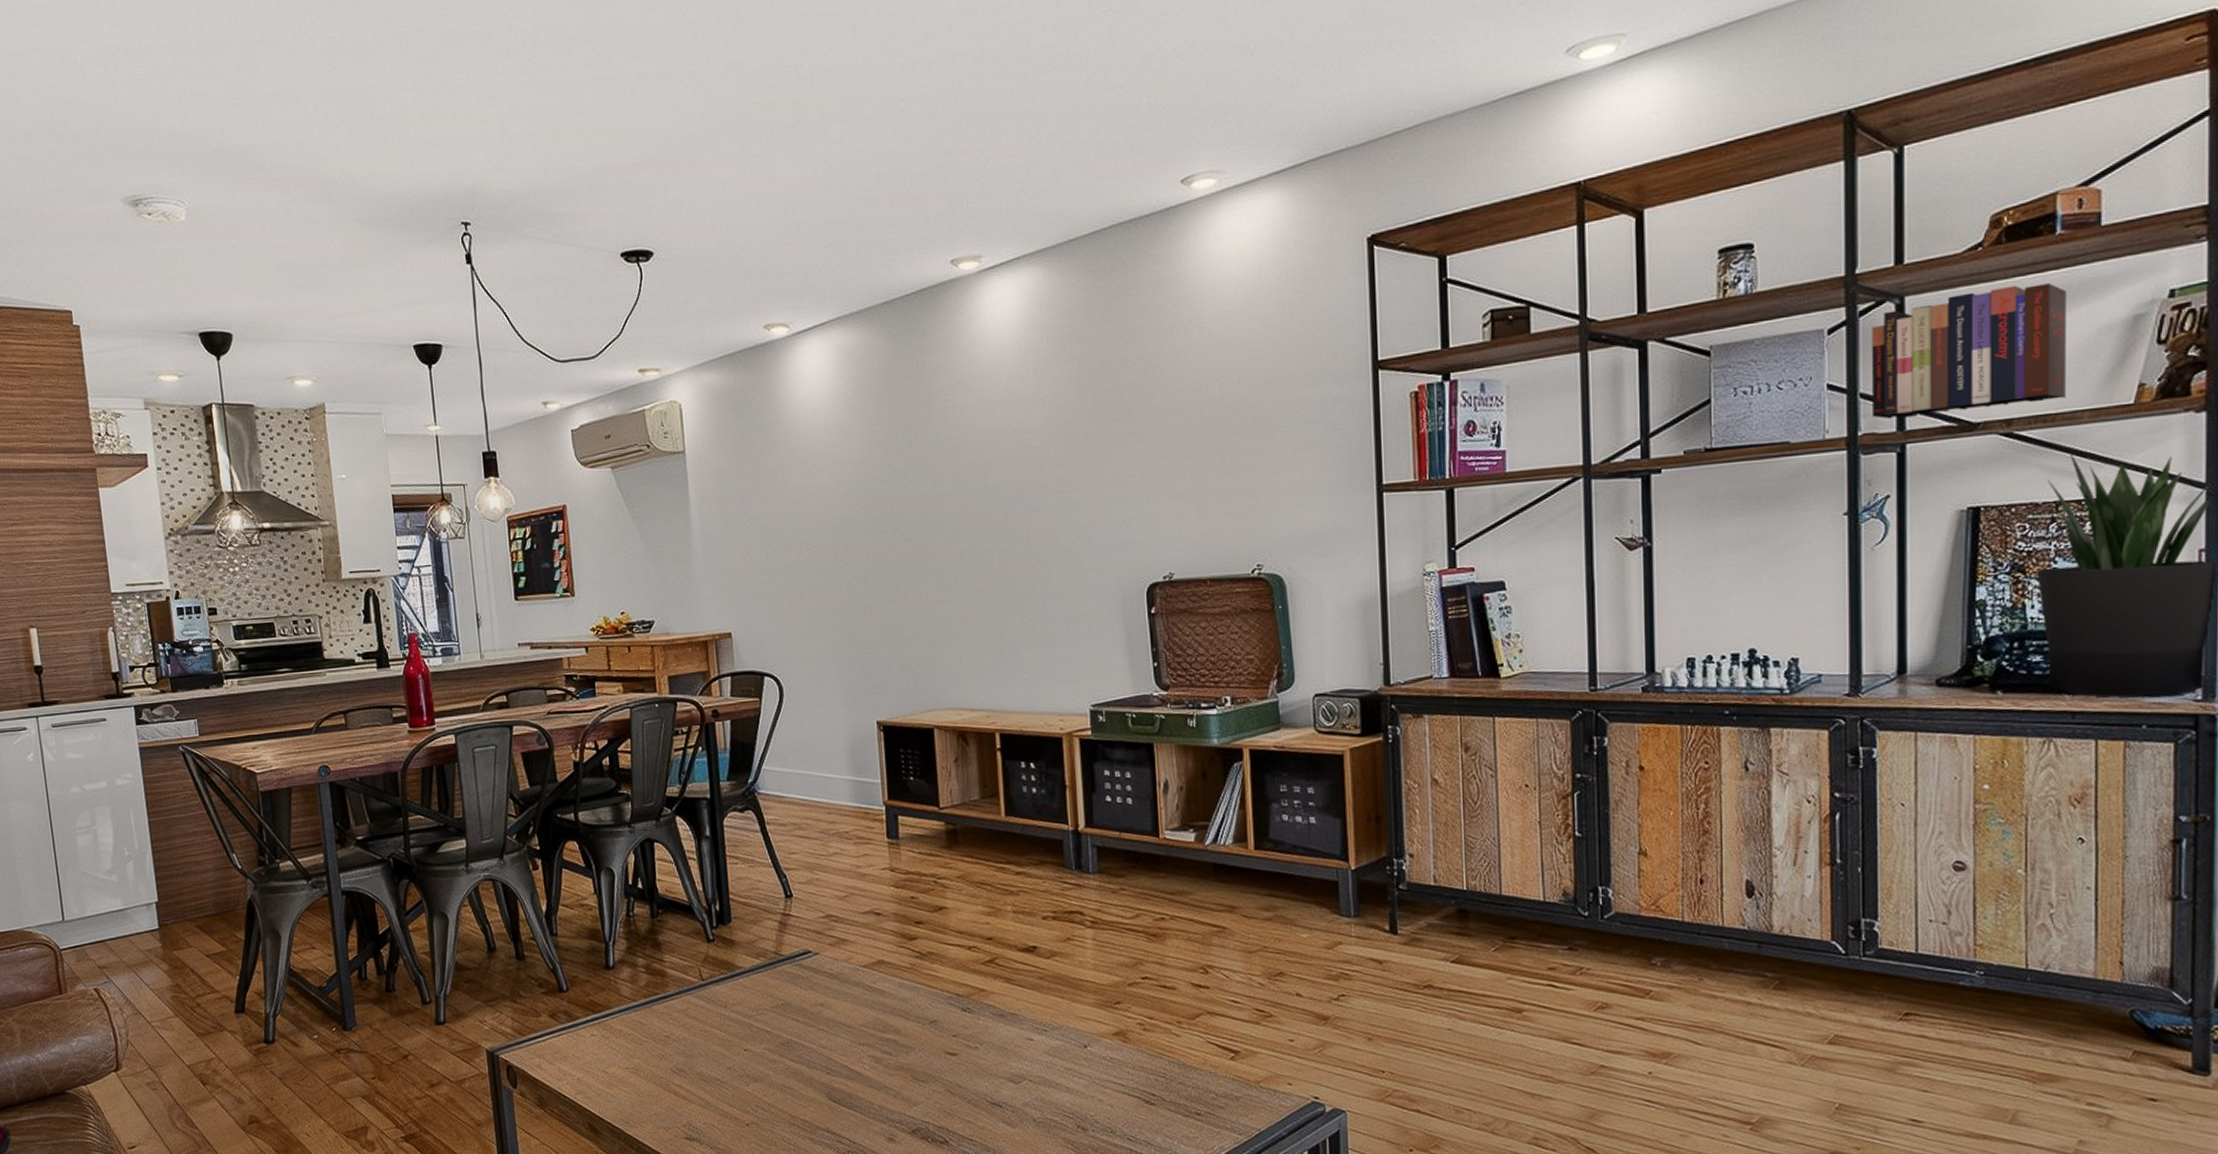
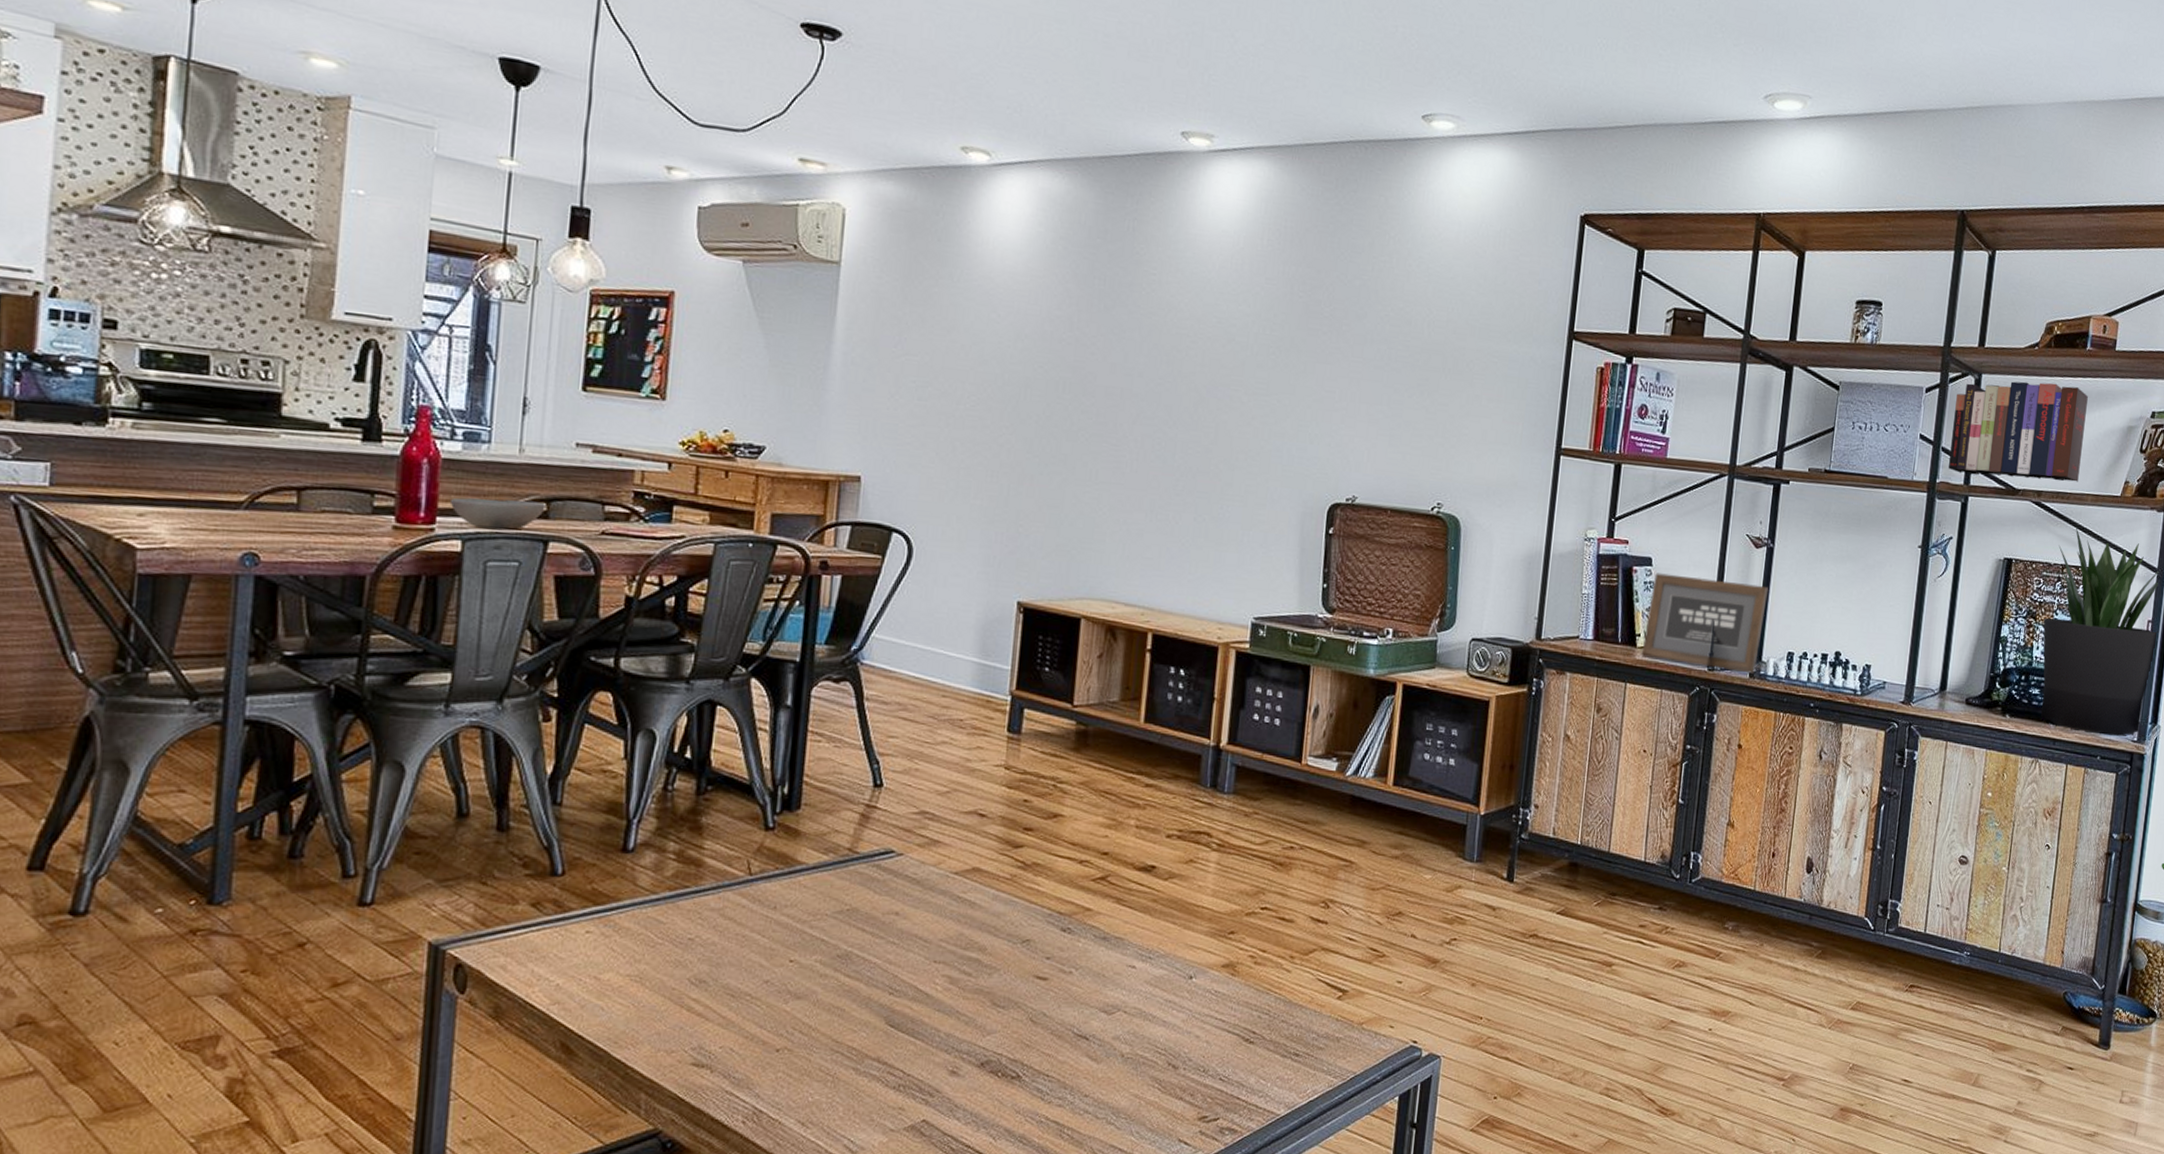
bowl: none [441,695,506,724] -> present [449,497,546,531]
picture frame: none [1507,590,1652,689] -> present [1641,573,1768,674]

